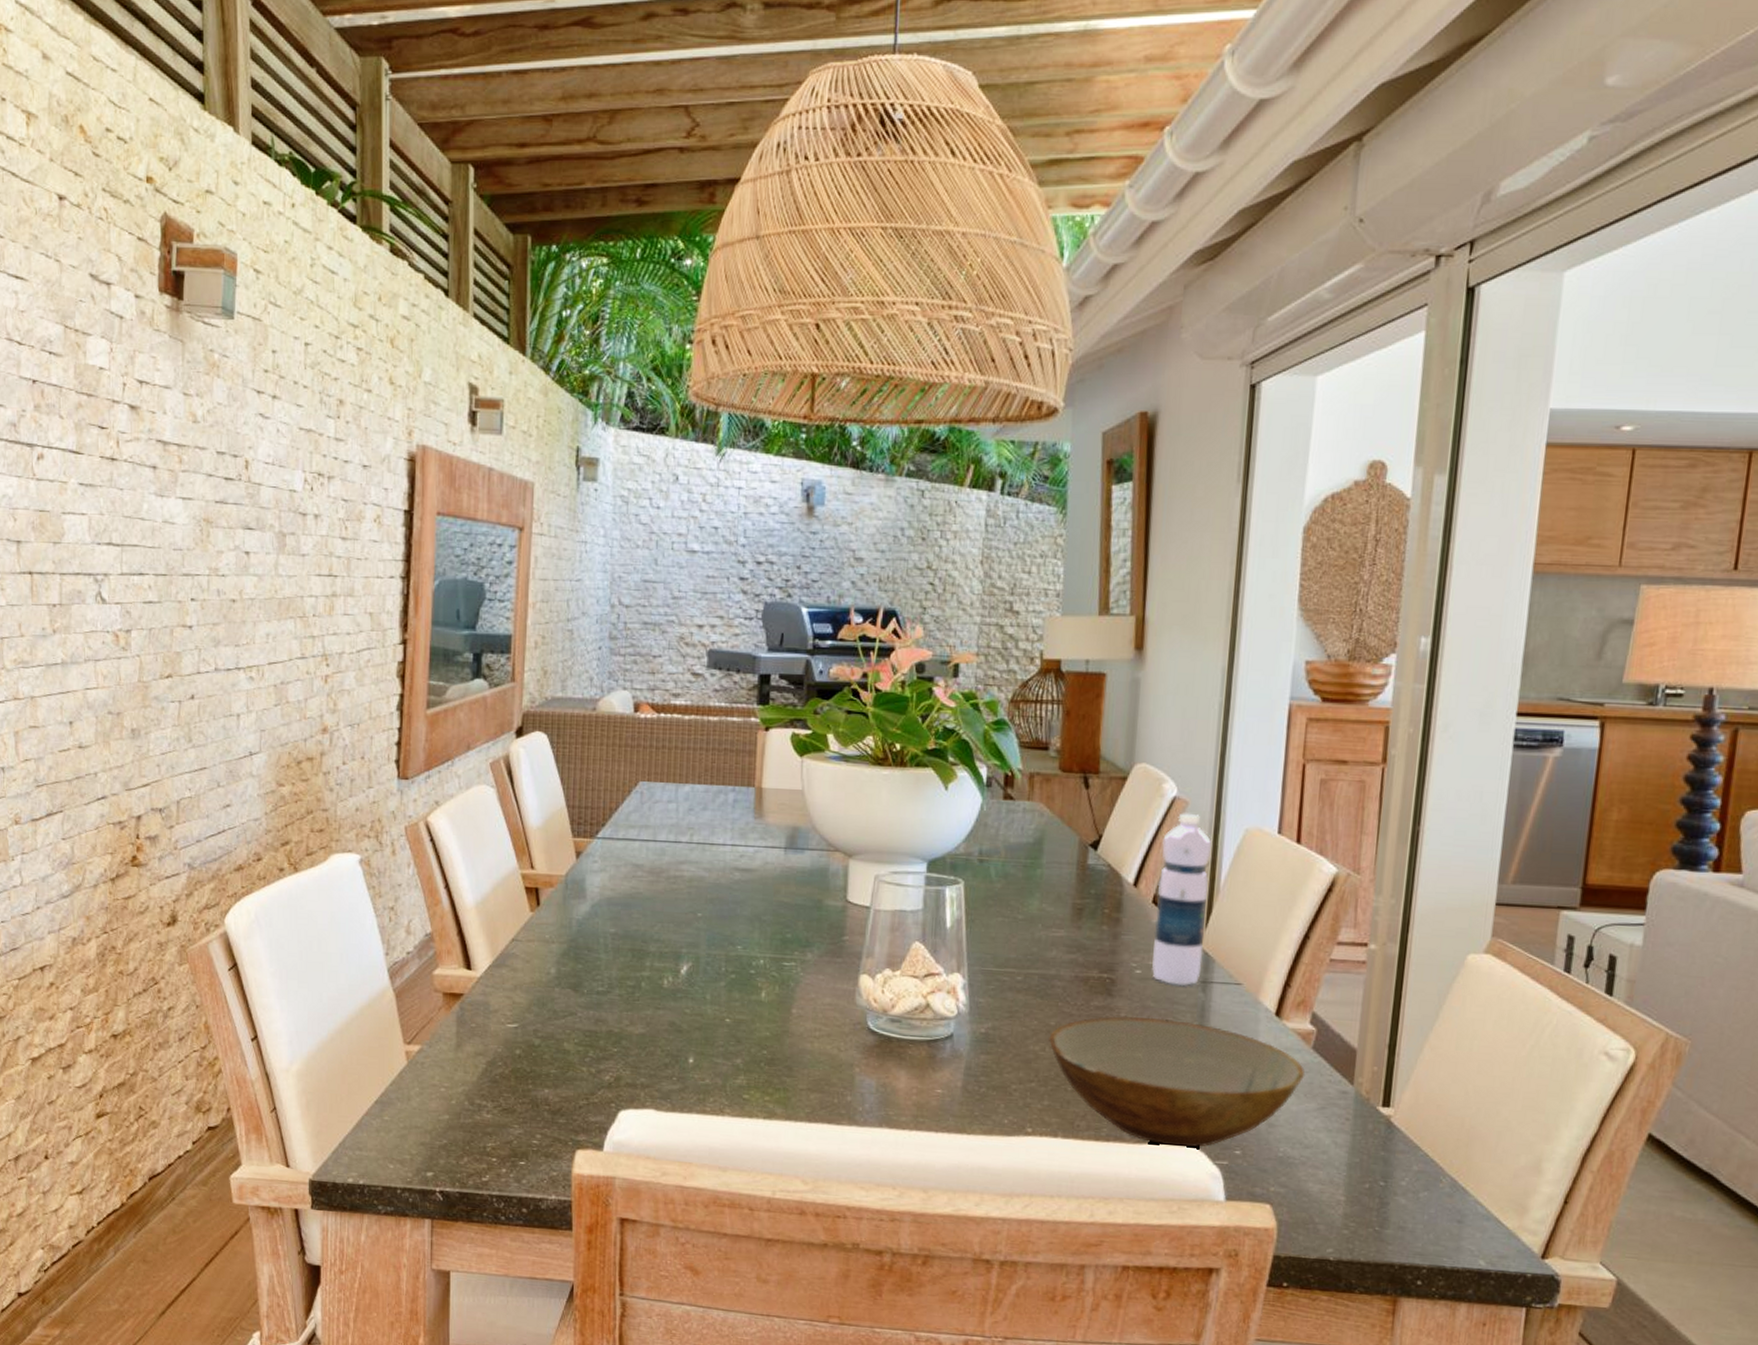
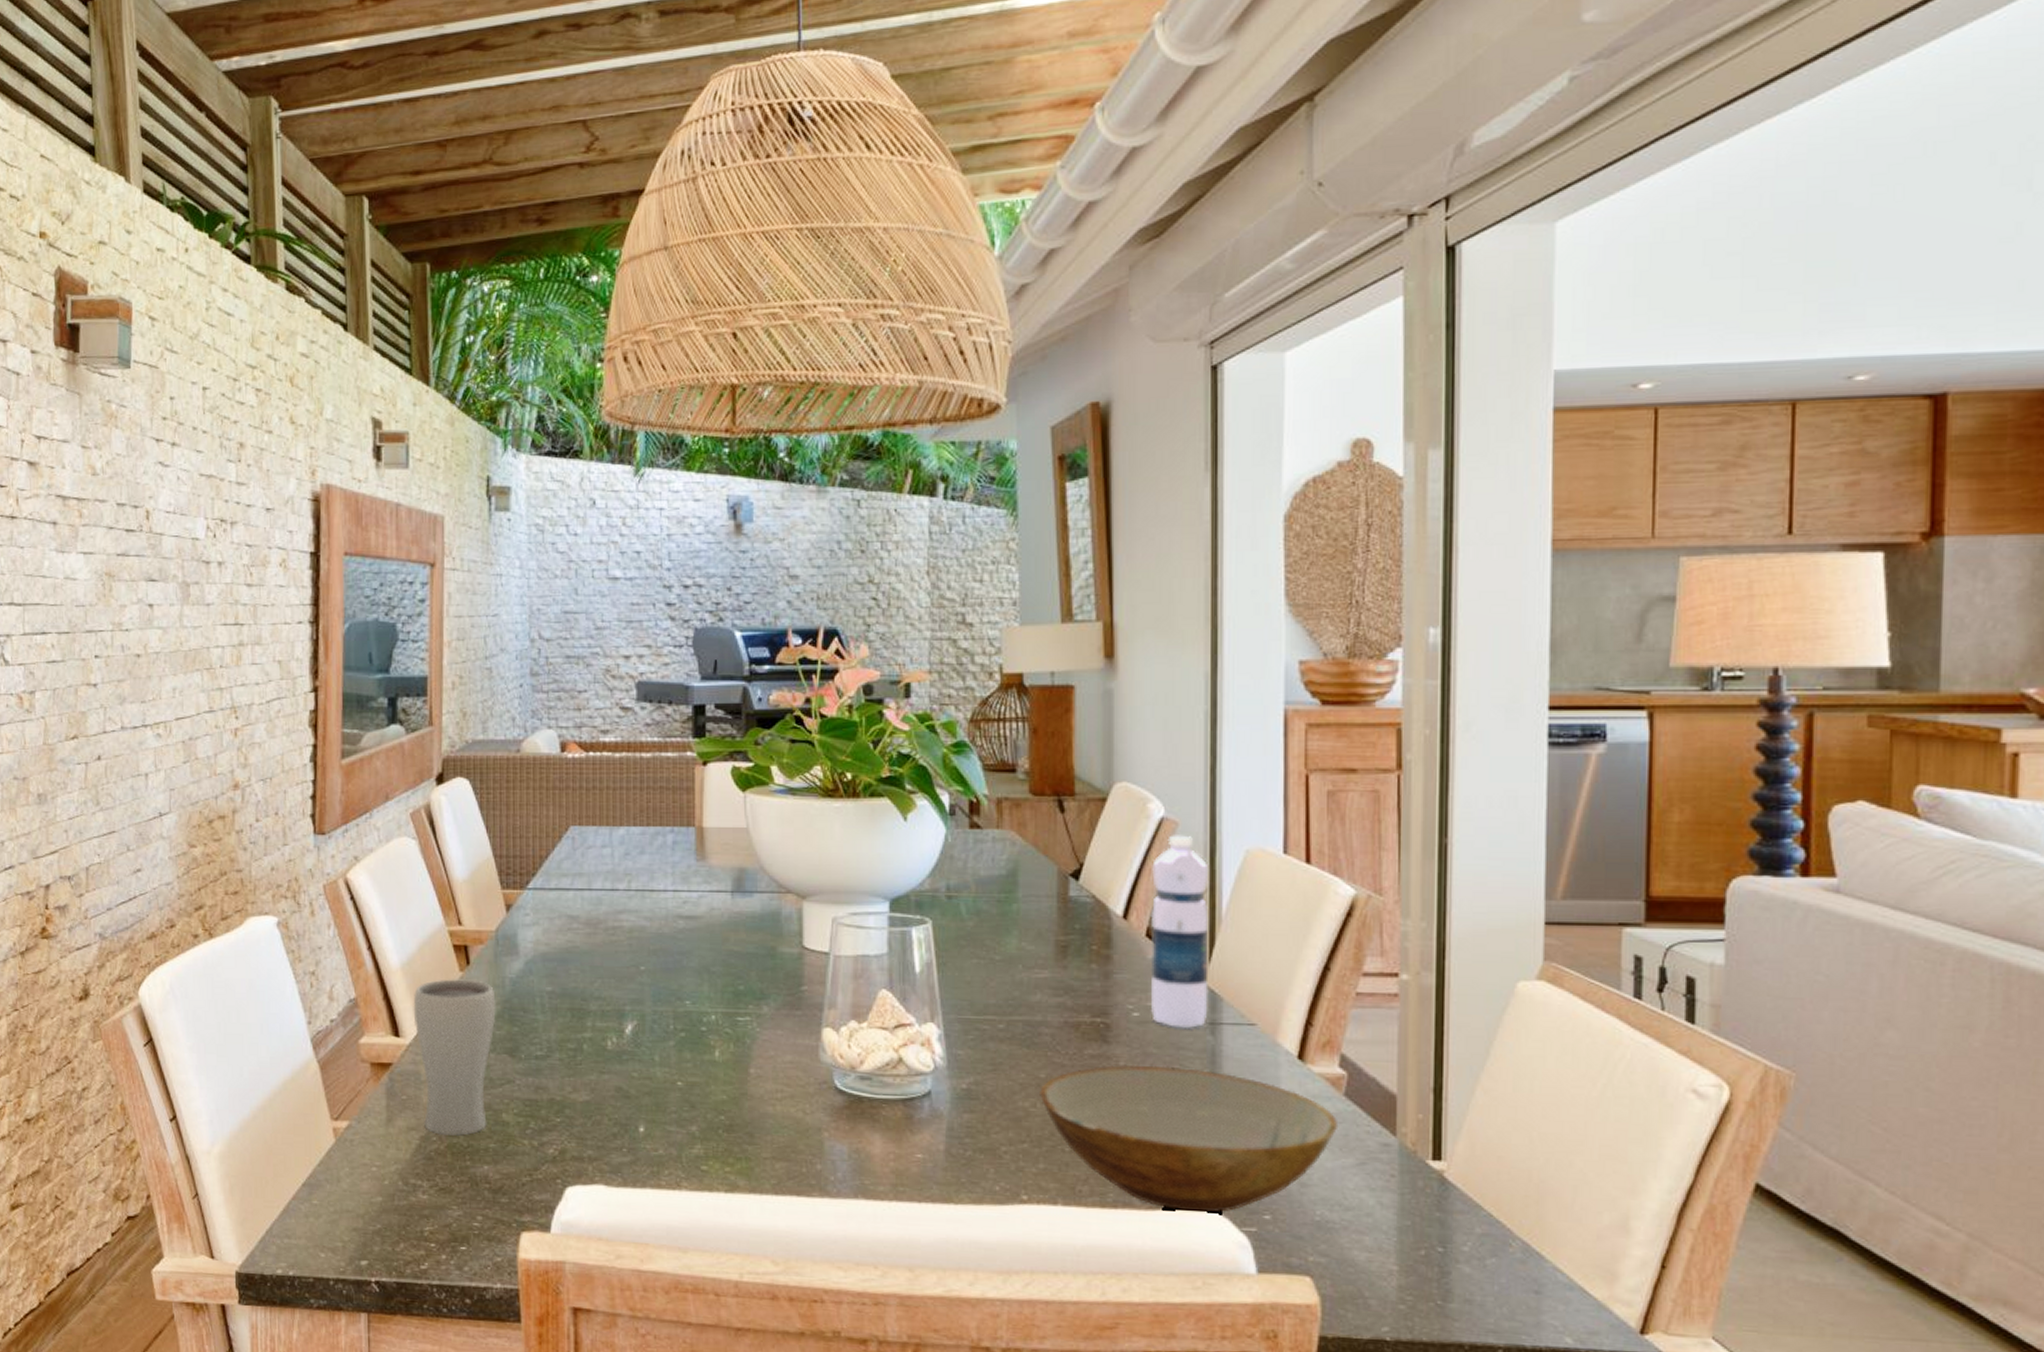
drinking glass: none [485,918,563,1062] -> present [413,979,496,1136]

